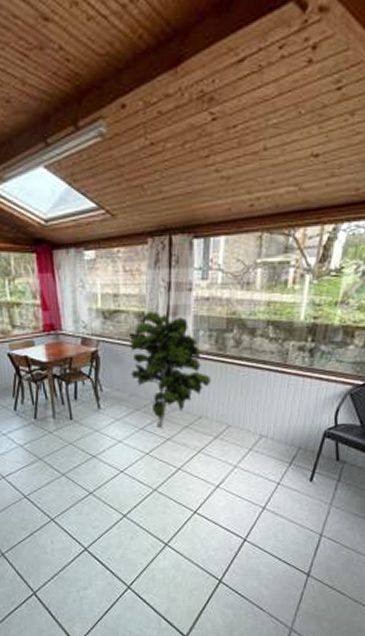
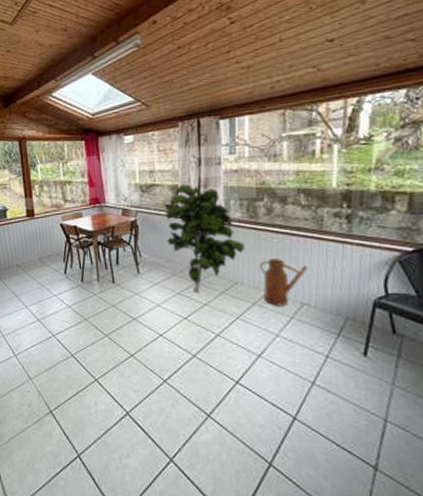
watering can: none [224,392,269,439] -> present [259,259,308,306]

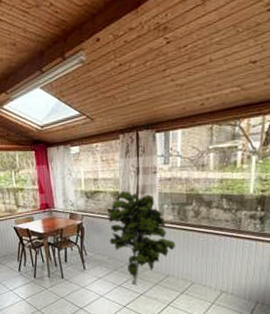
watering can: present [259,259,308,306] -> none [187,254,227,294]

